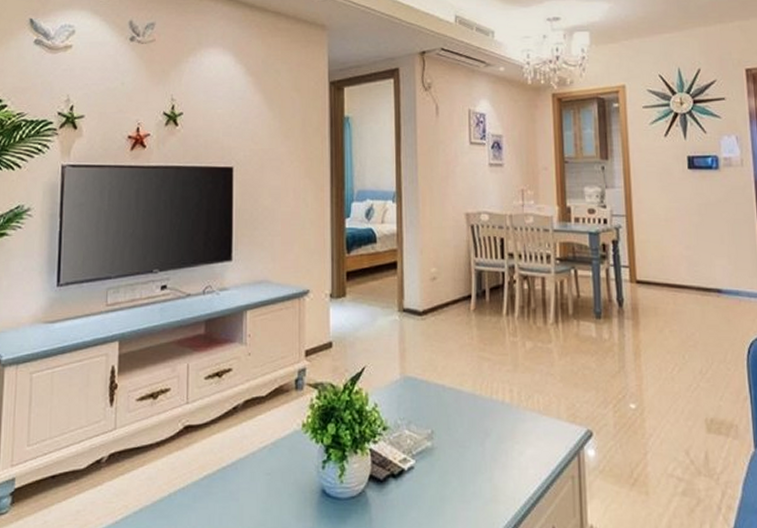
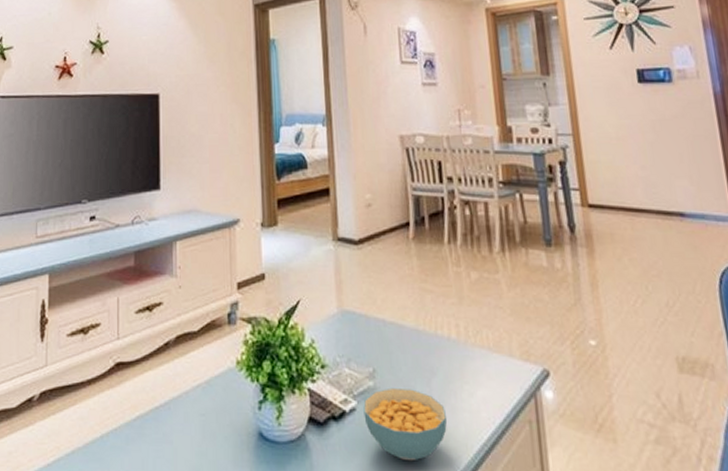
cereal bowl: none [421,447,498,514] -> present [363,387,448,461]

